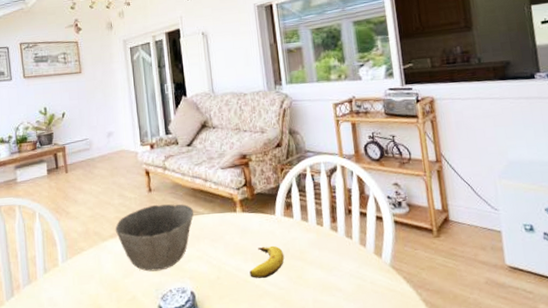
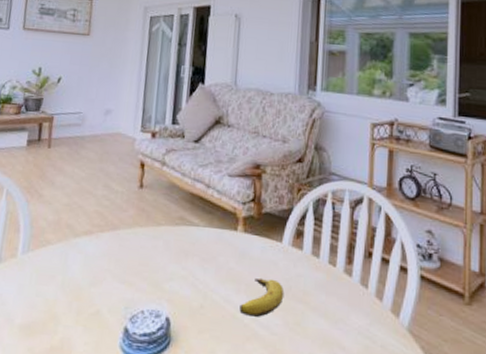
bowl: present [115,204,194,272] -> none [91,204,188,285]

